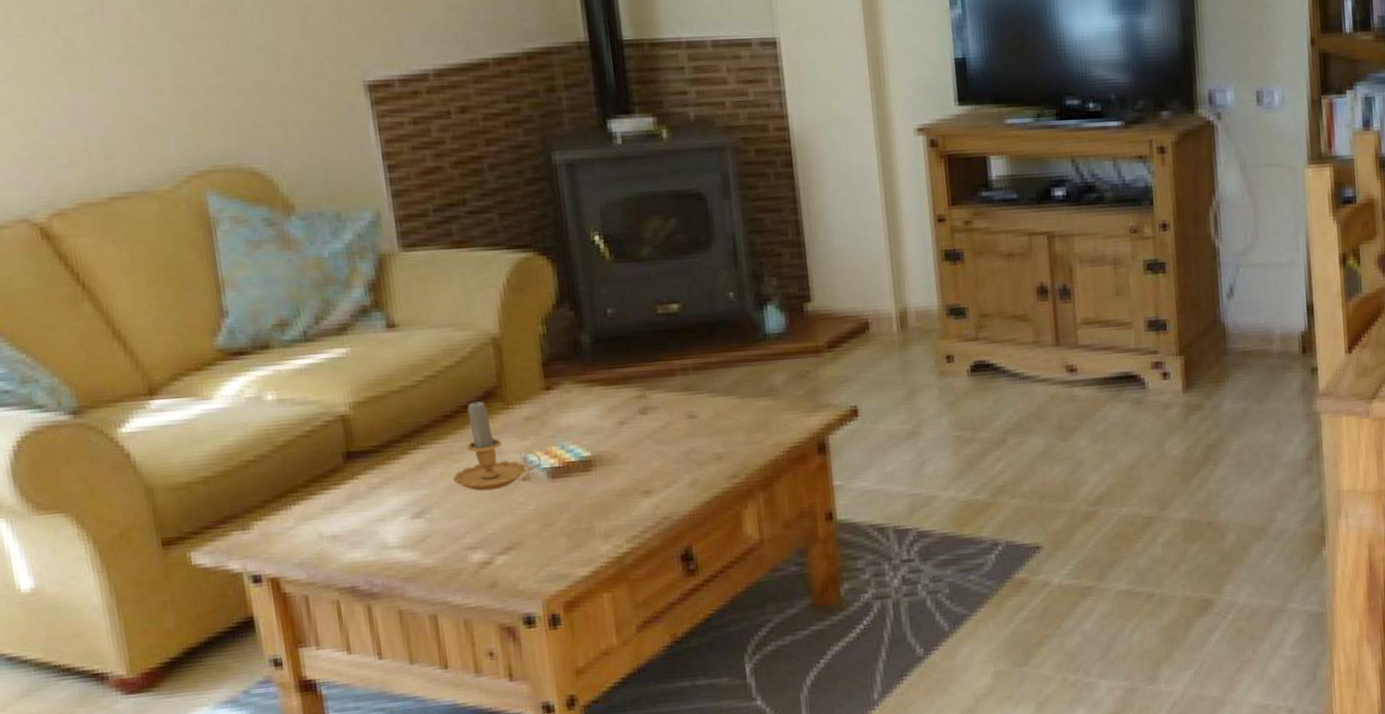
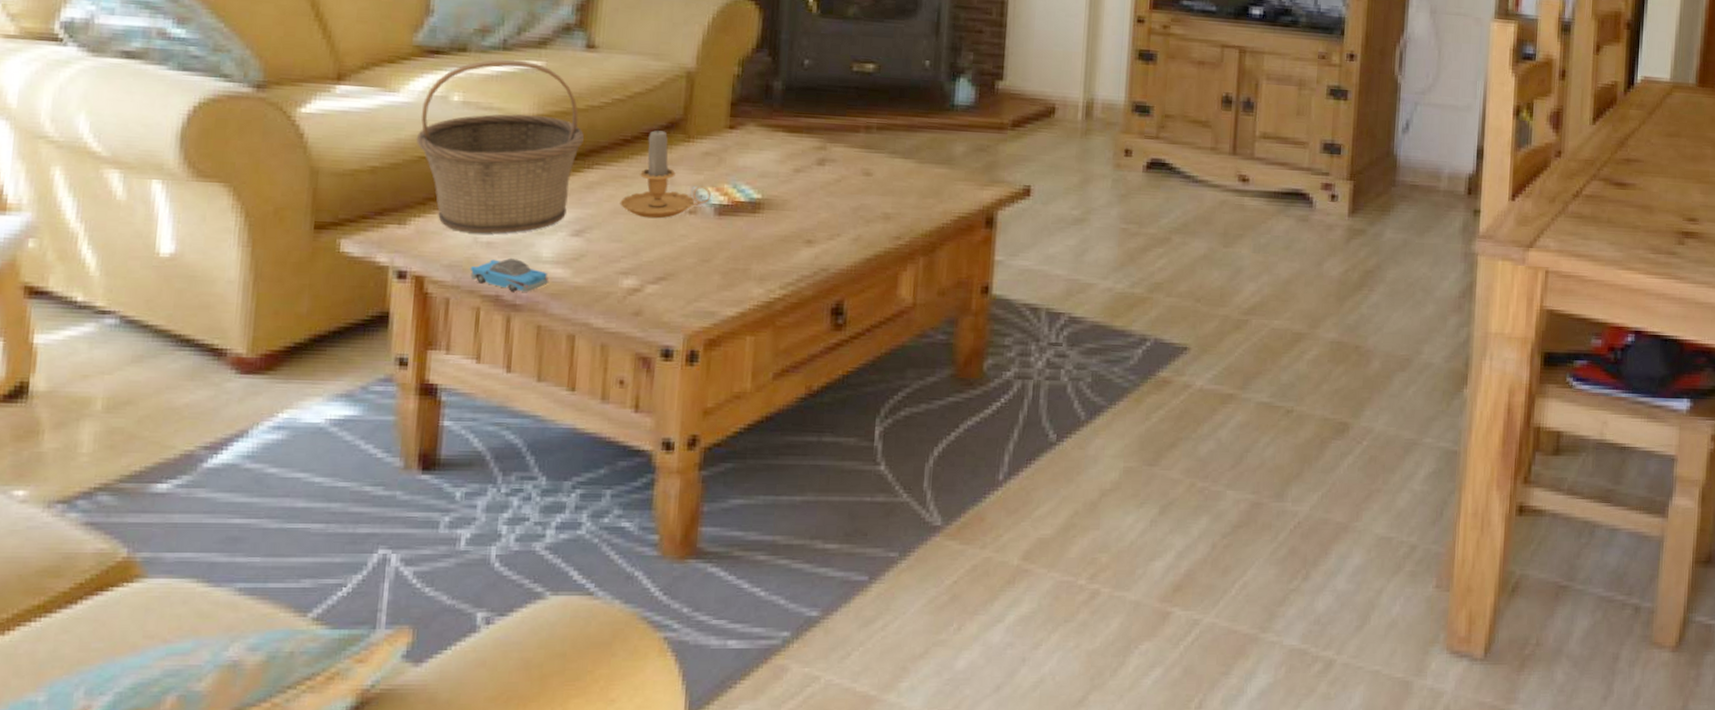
basket: none [238,350,404,529] -> present [416,60,584,233]
toy car: none [321,548,401,581] -> present [469,257,549,292]

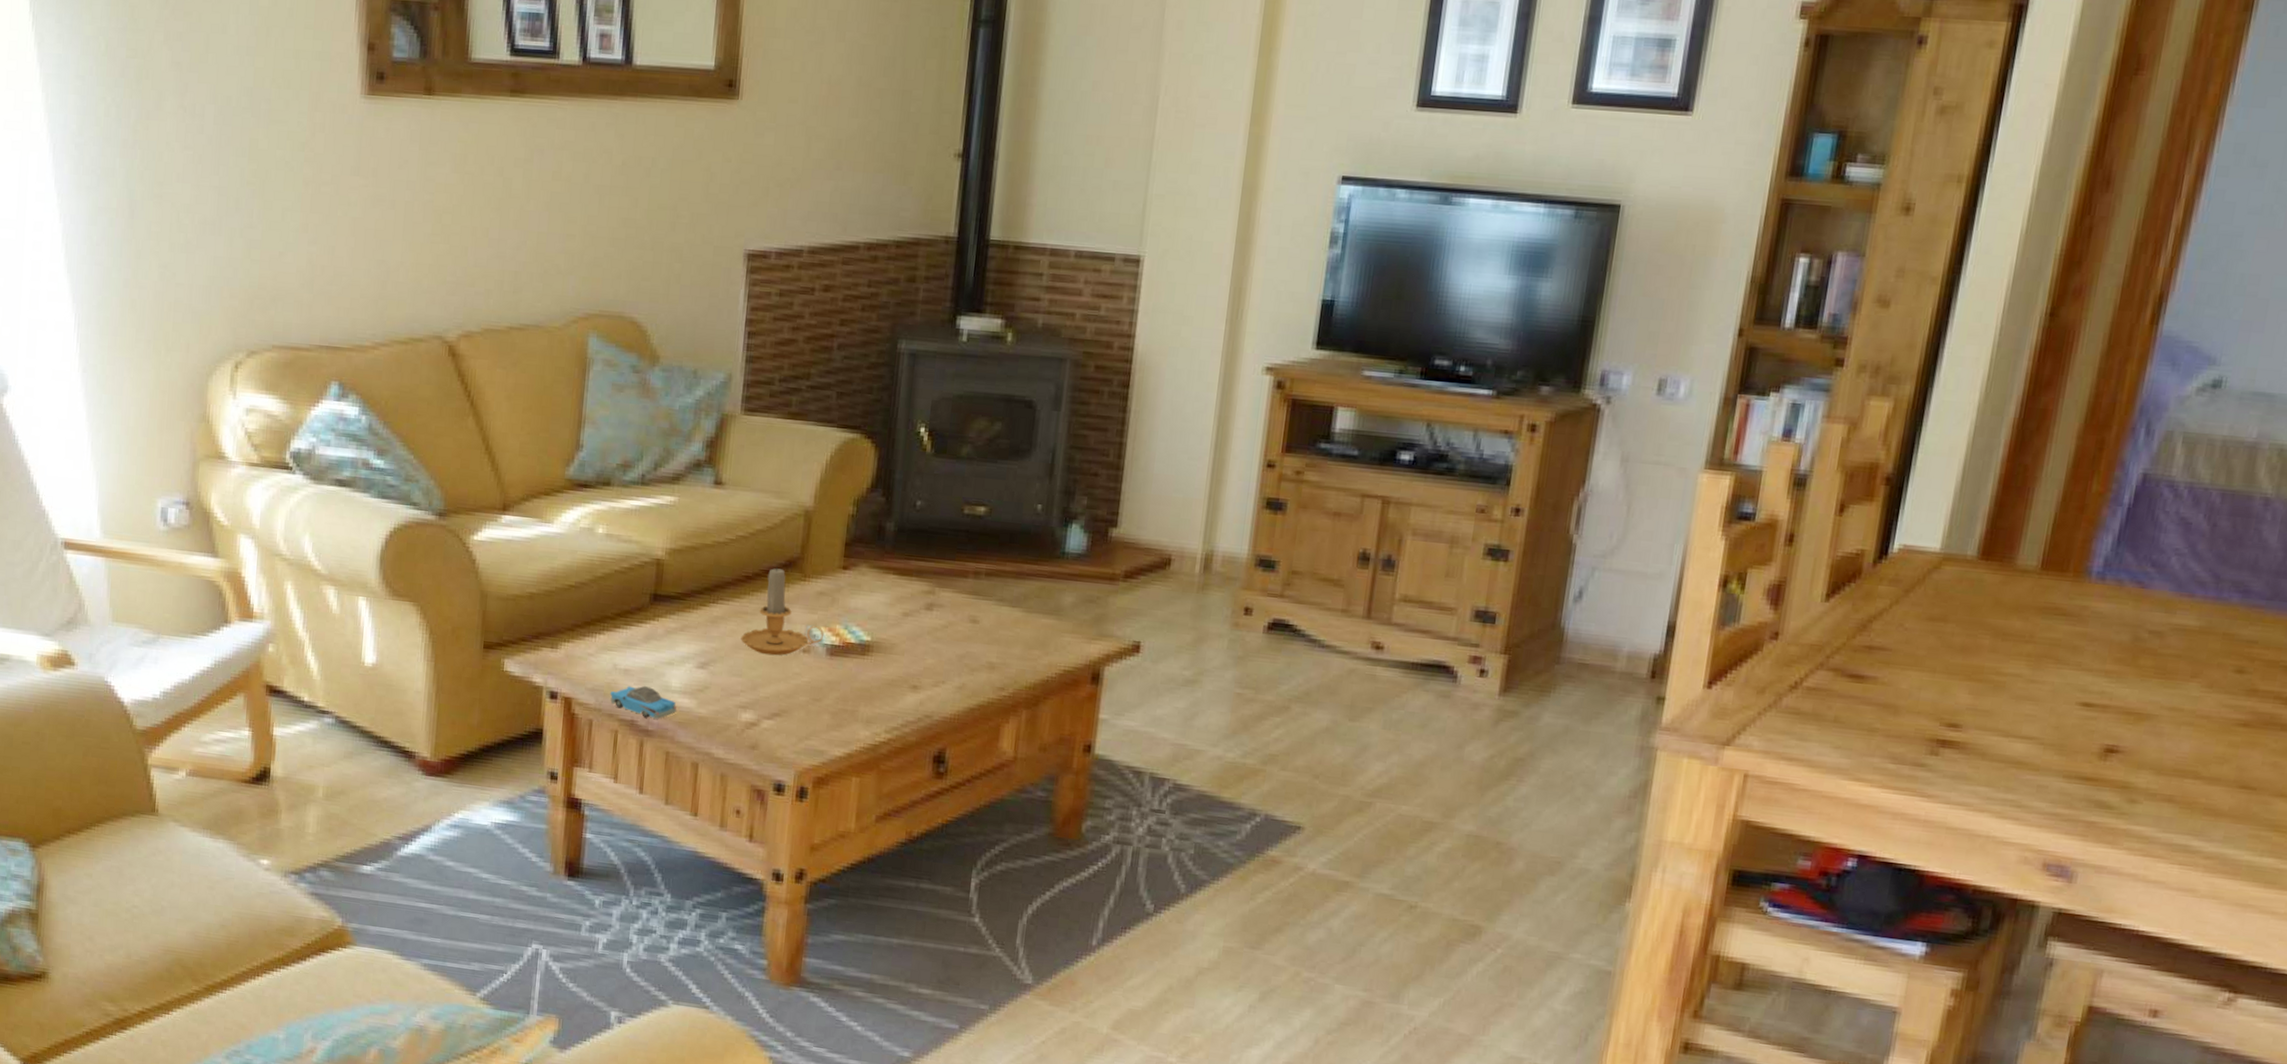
basket: present [416,60,584,233] -> none [566,494,710,662]

